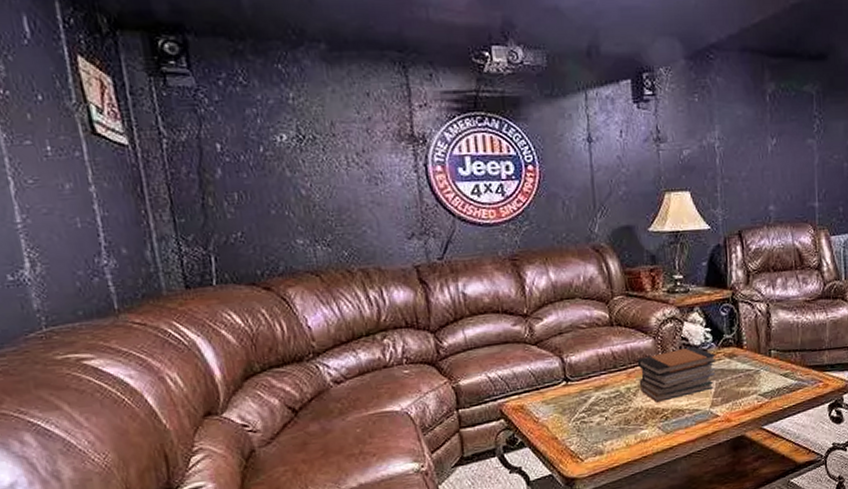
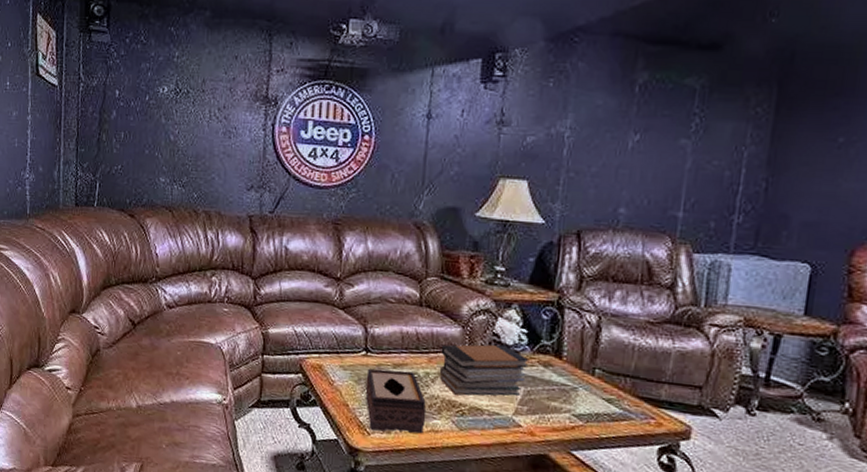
tissue box: none [570,390,635,456] -> present [365,368,427,434]

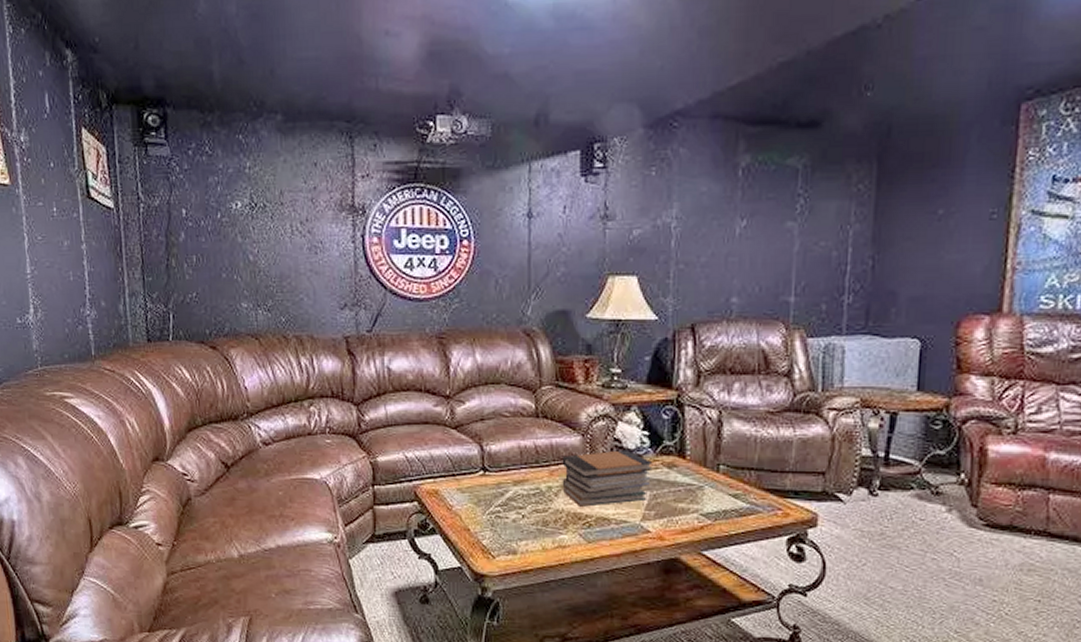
tissue box: present [365,368,427,434] -> none [486,487,552,553]

